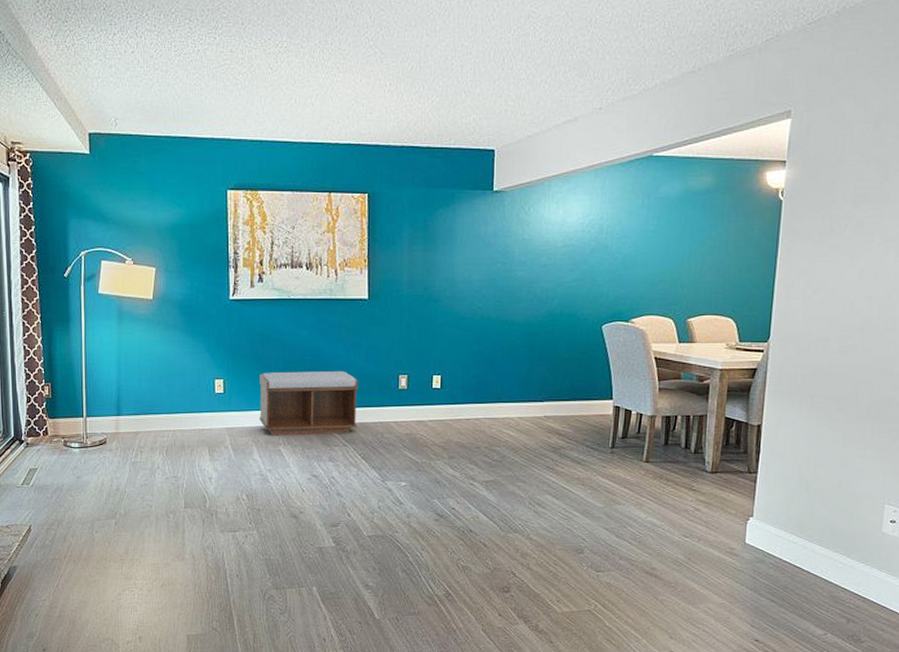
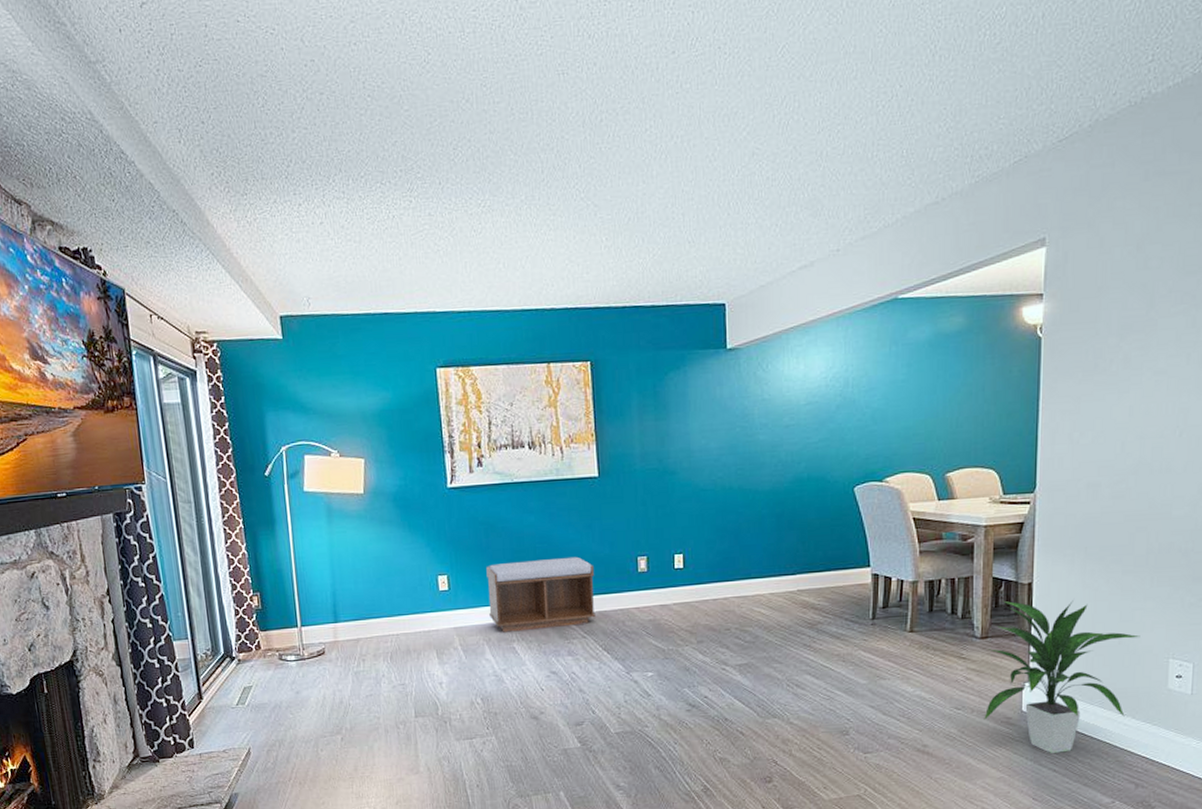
indoor plant: none [709,439,859,585] -> present [984,600,1140,753]

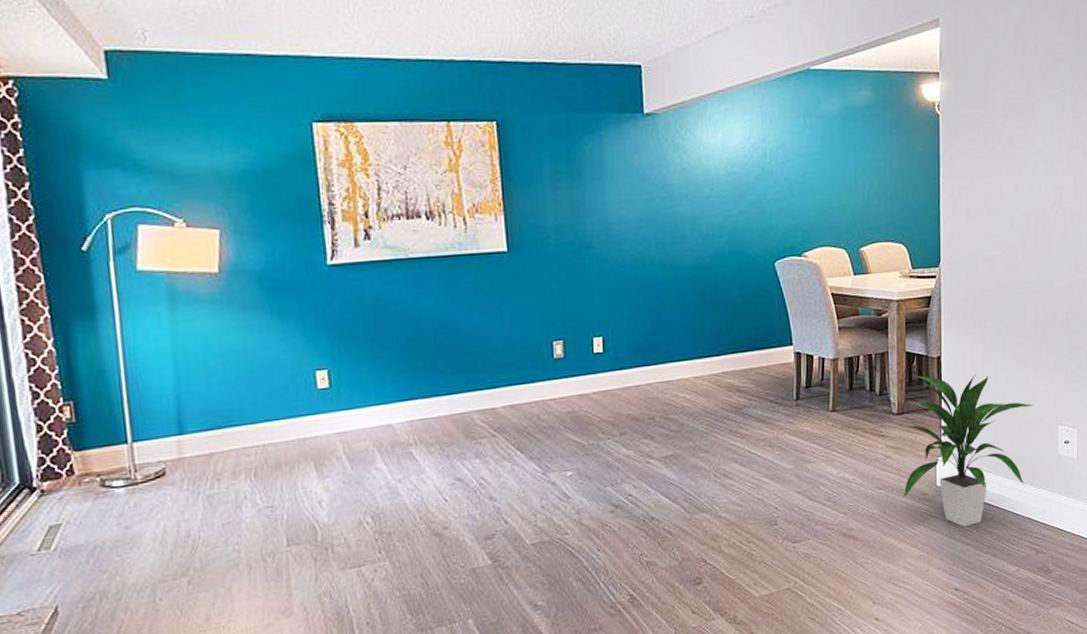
bench: present [486,556,596,632] -> none [376,343,507,435]

